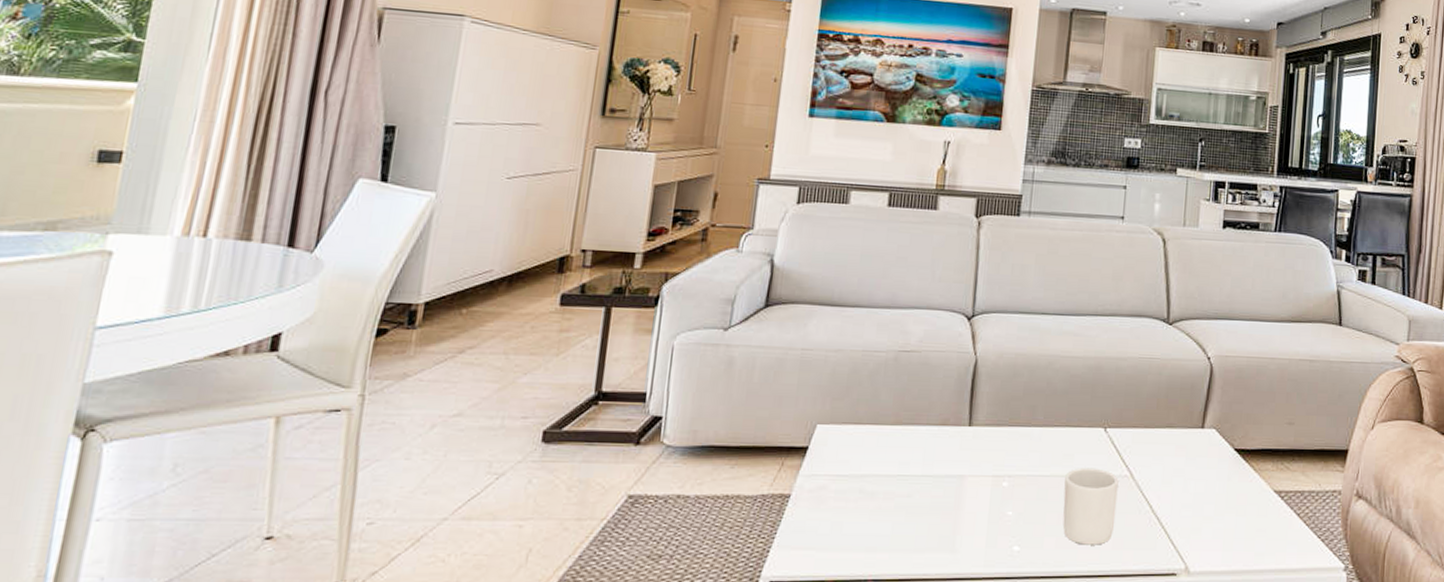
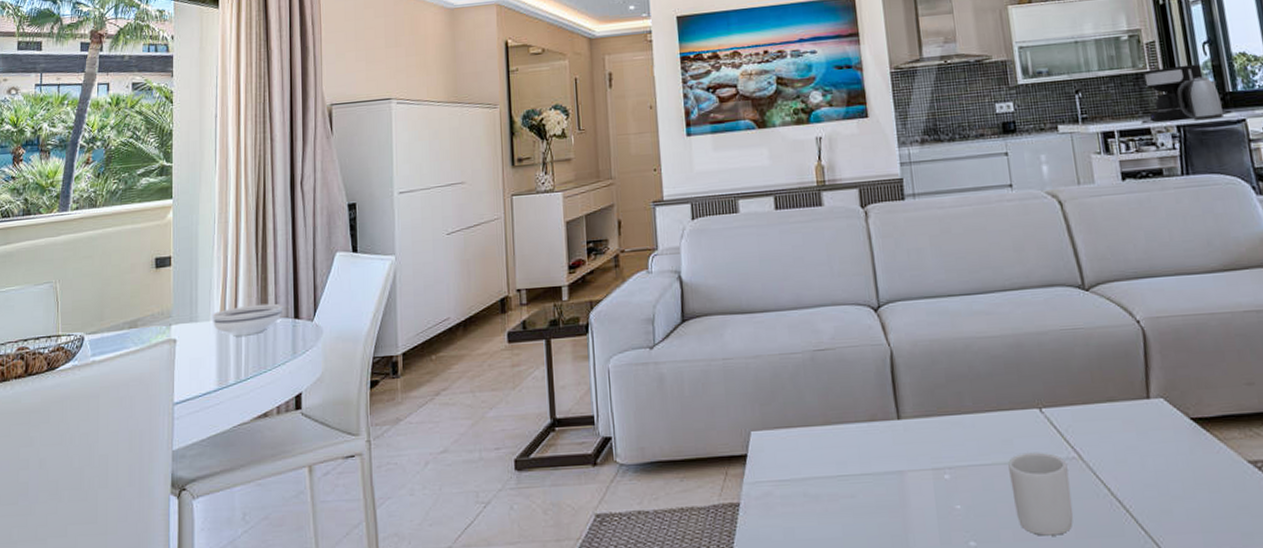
bowl: none [170,223,275,260] -> present [213,303,283,337]
coffee maker: none [1250,131,1329,183] -> present [1140,64,1232,124]
kettle: none [1286,145,1322,187] -> present [1176,76,1224,121]

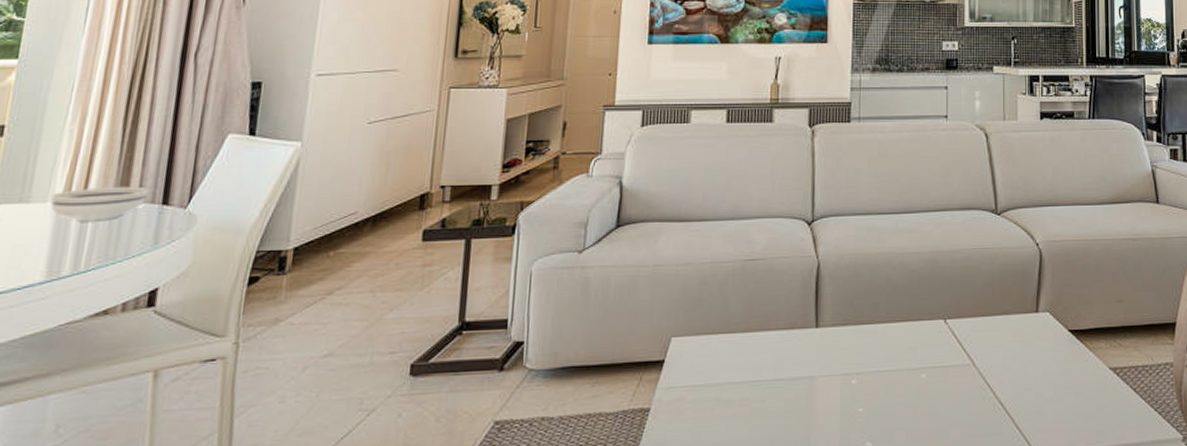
mug: present [1008,452,1074,536] -> none [910,359,962,436]
coffee maker: present [1140,64,1232,124] -> none [1062,24,1135,72]
kettle: present [1176,76,1224,121] -> none [1094,35,1128,73]

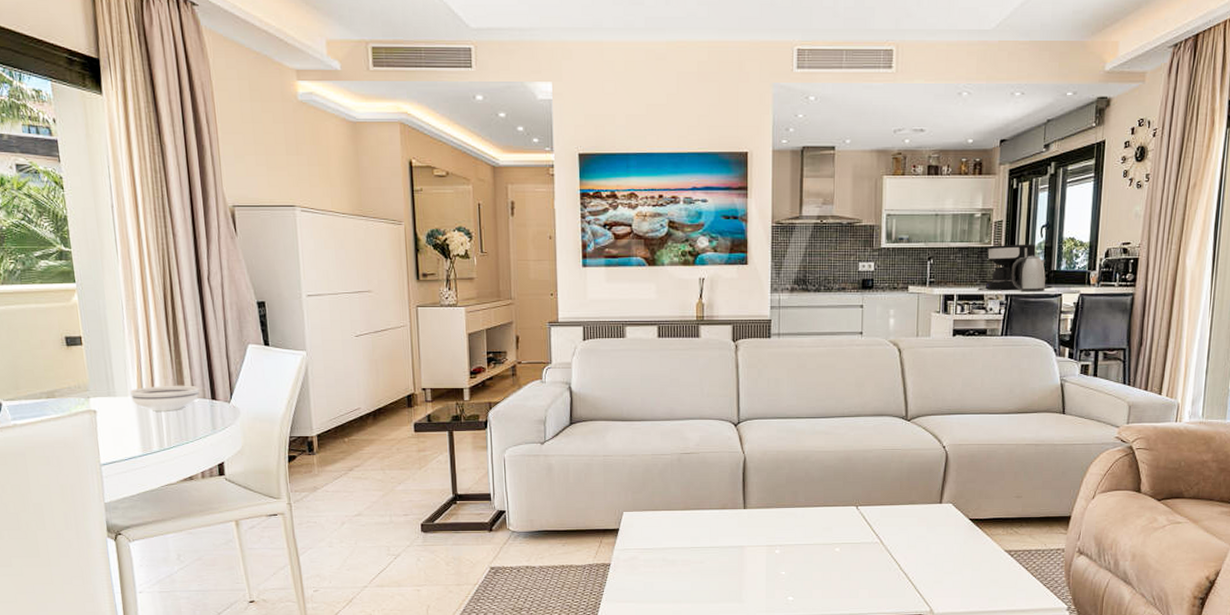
coffee maker: none [1062,24,1135,72] -> present [977,244,1052,291]
kettle: none [1094,35,1128,73] -> present [1011,255,1046,292]

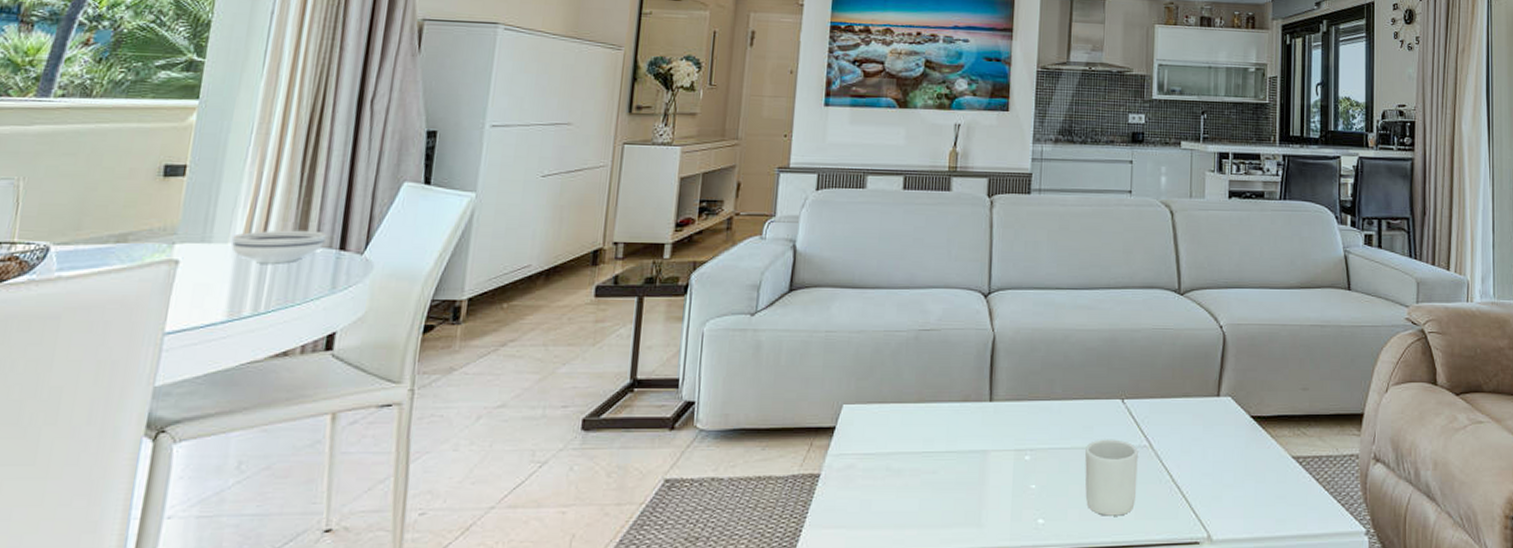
mug: none [826,537,871,595] -> present [1085,439,1138,516]
coffee maker: present [977,244,1052,291] -> none [1253,101,1330,151]
kettle: present [1011,255,1046,292] -> none [1288,114,1323,154]

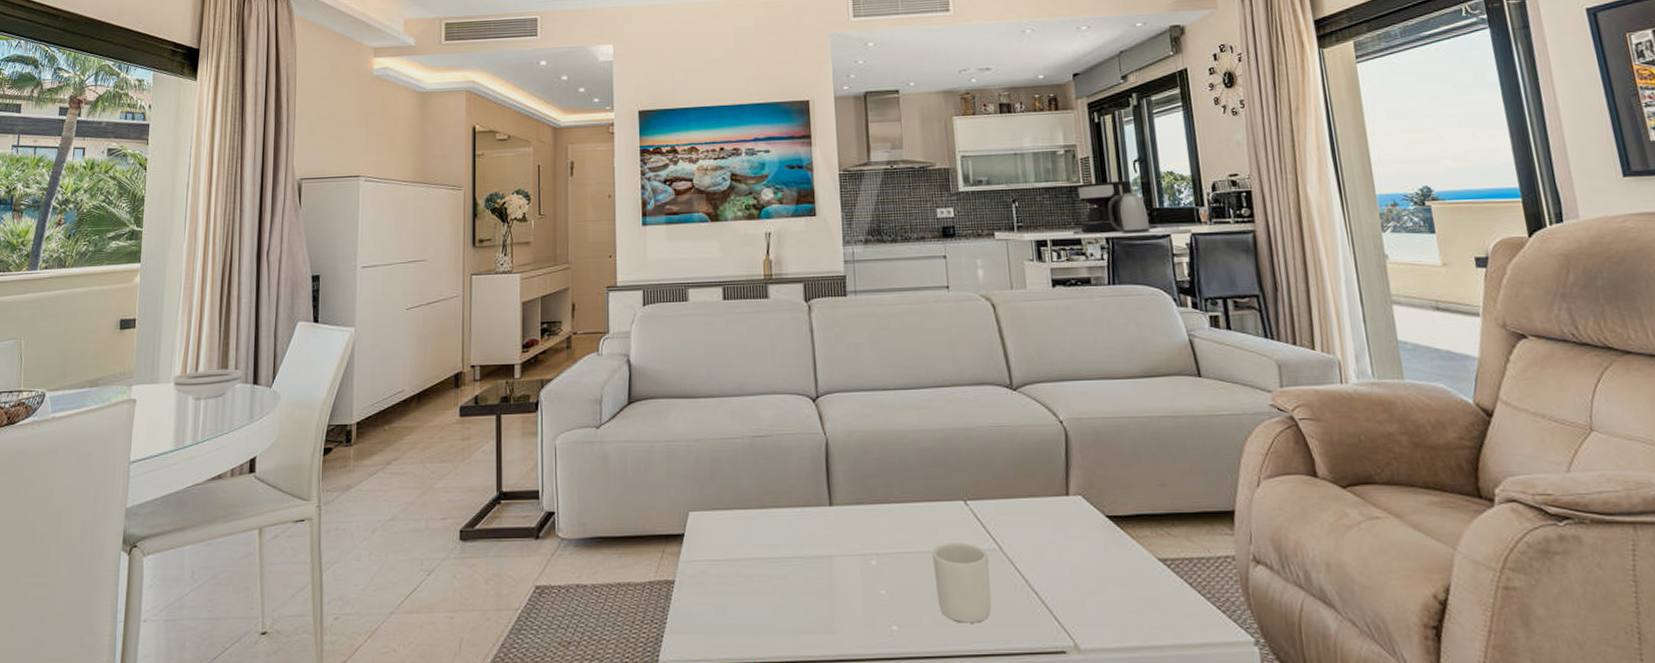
coffee maker: none [1253,101,1330,151] -> present [1072,180,1158,235]
kettle: none [1288,114,1323,154] -> present [1107,192,1150,234]

